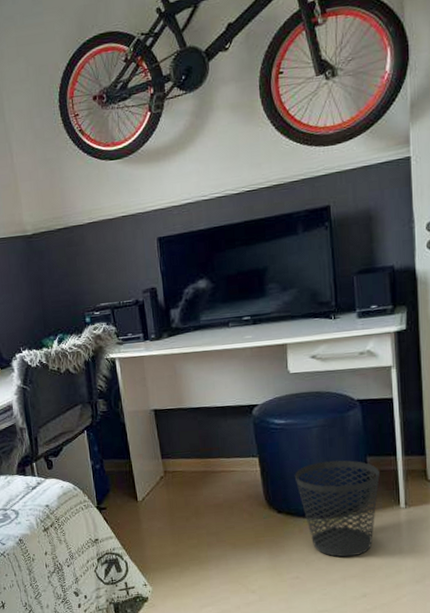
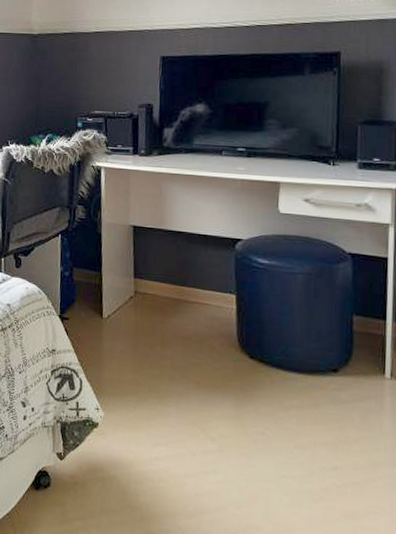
wastebasket: present [294,460,380,557] -> none [272,311,366,422]

